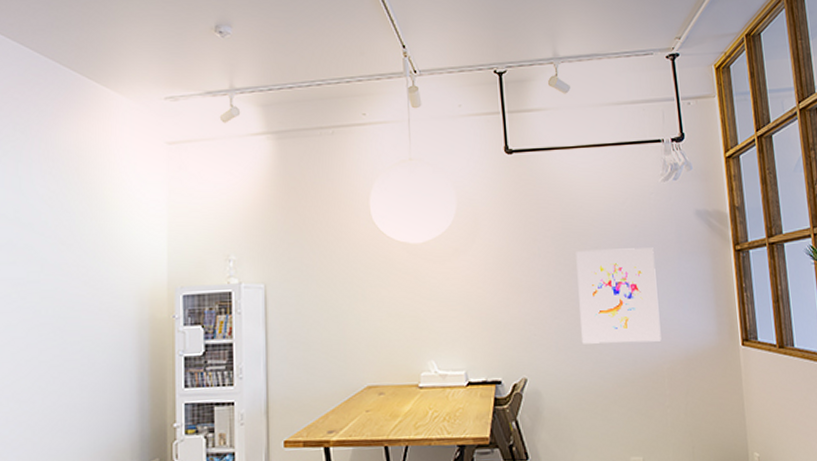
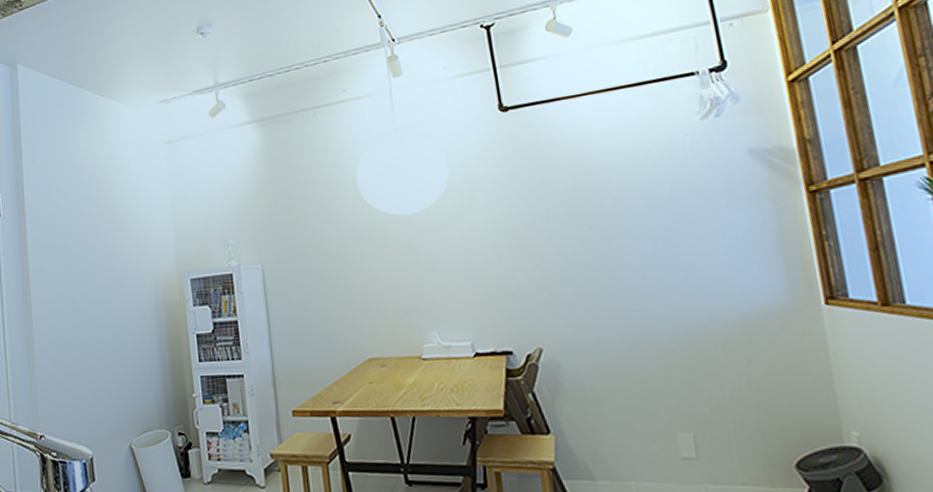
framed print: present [576,247,661,344] -> none [592,197,710,310]

